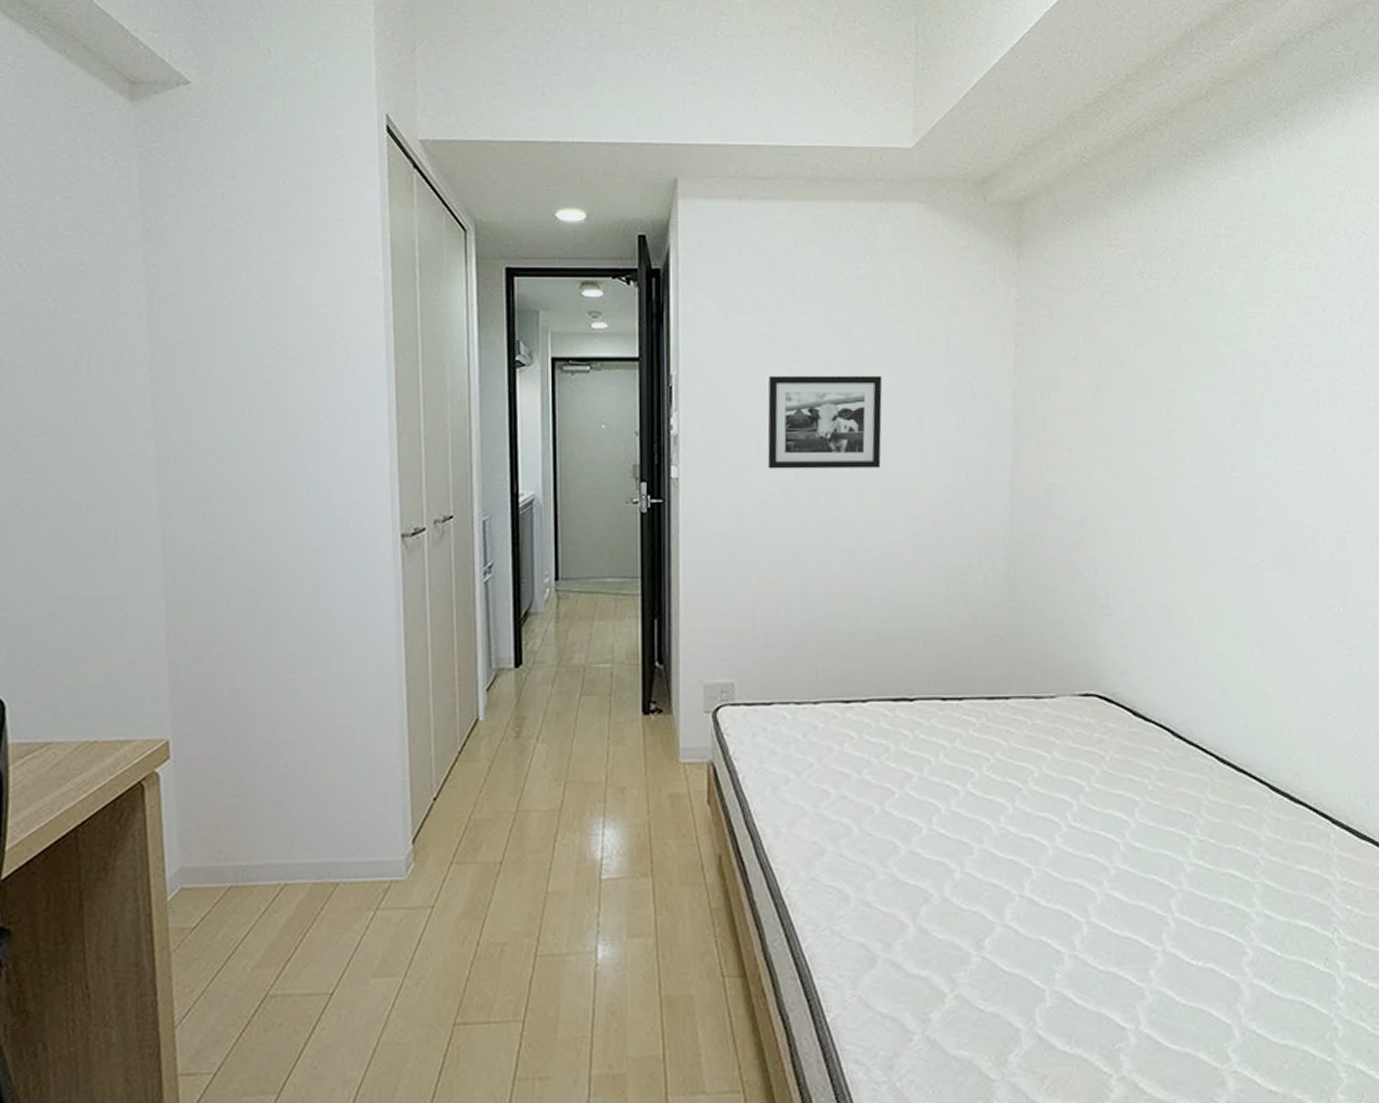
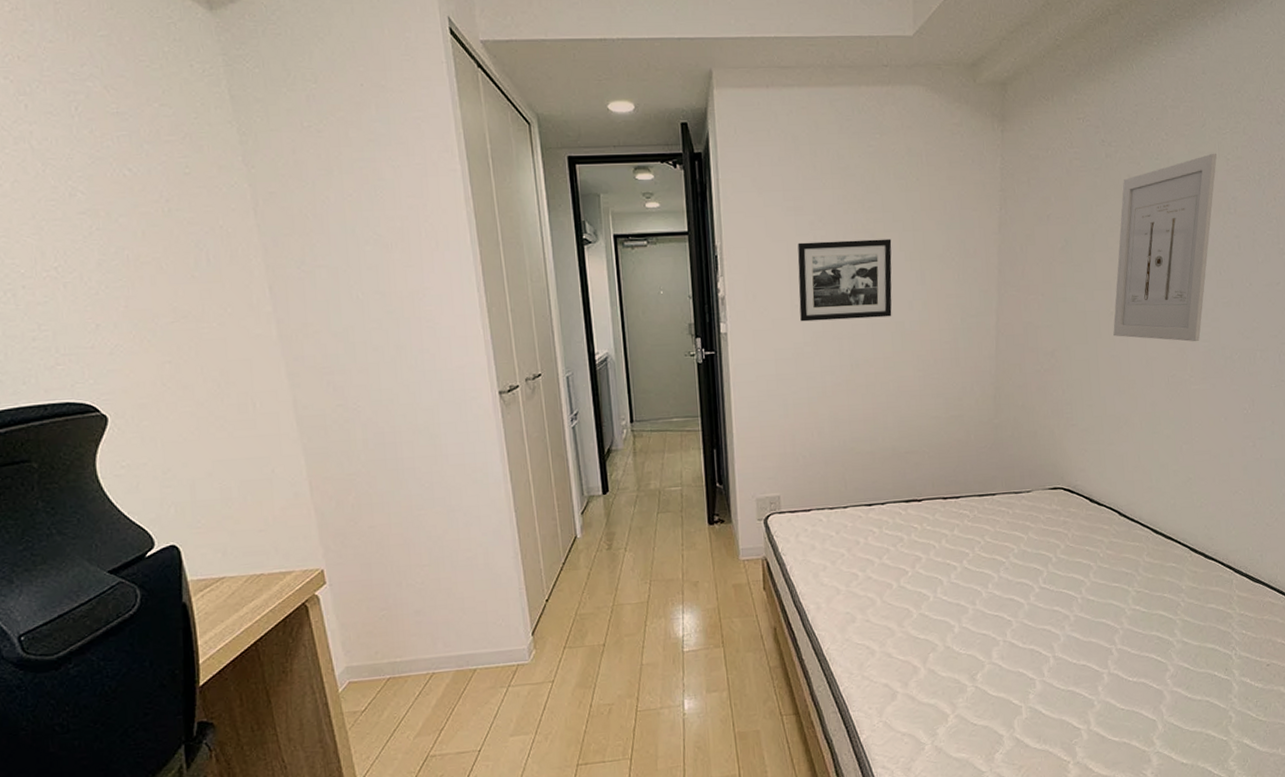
wall art: none [1159,291,1285,518] -> present [1113,153,1217,342]

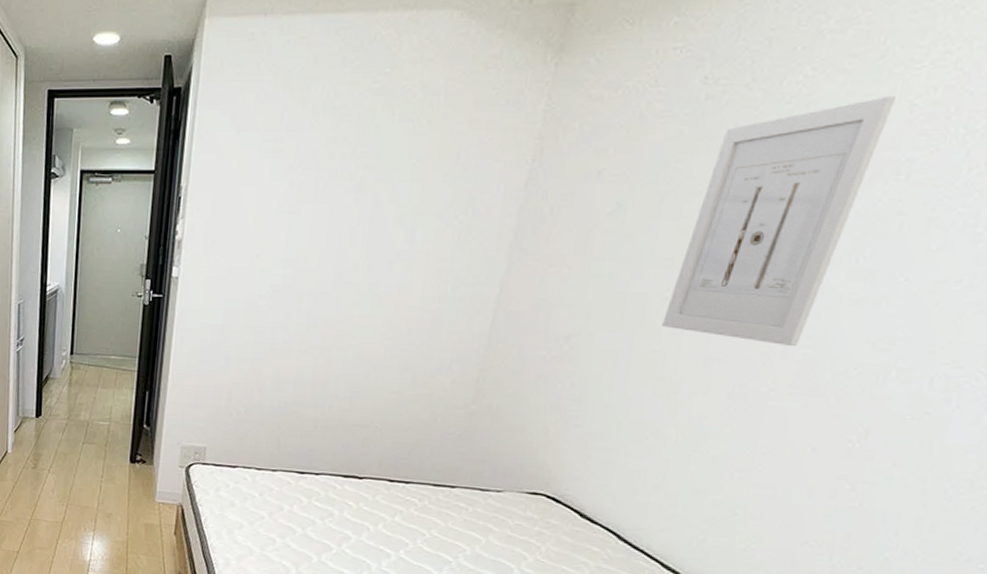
picture frame: present [797,239,892,322] -> none [259,188,382,277]

